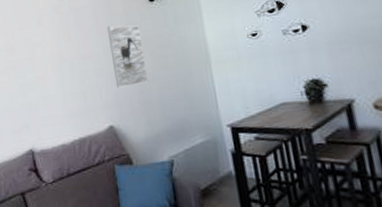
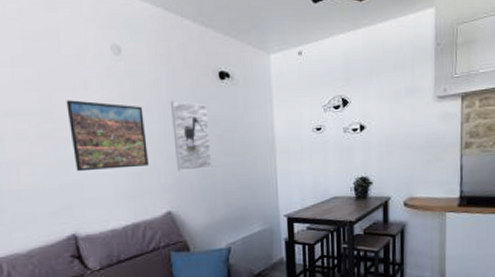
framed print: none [25,34,92,95] -> present [66,100,150,172]

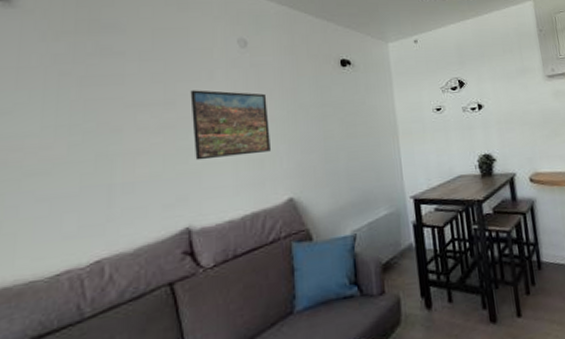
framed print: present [170,101,213,172] -> none [293,87,336,156]

